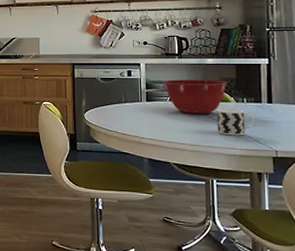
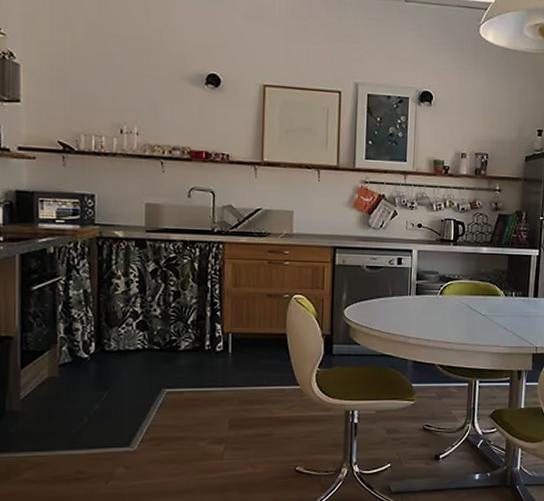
mixing bowl: present [163,79,228,114] -> none [435,270,499,309]
cup: present [216,109,254,136] -> none [484,303,520,333]

